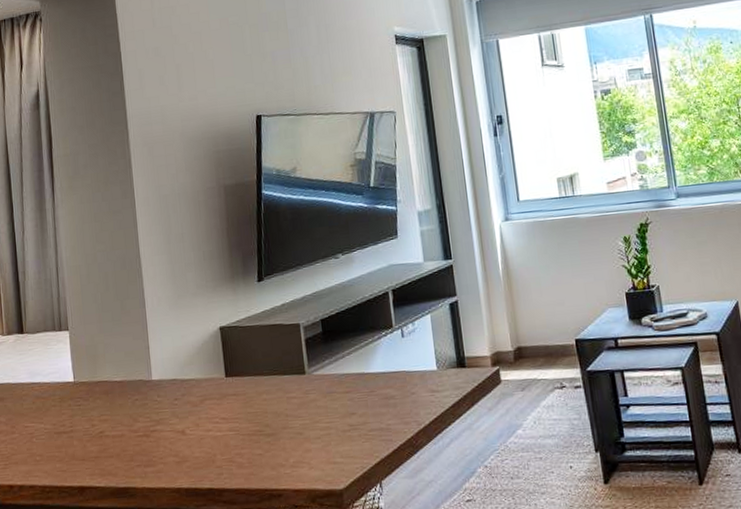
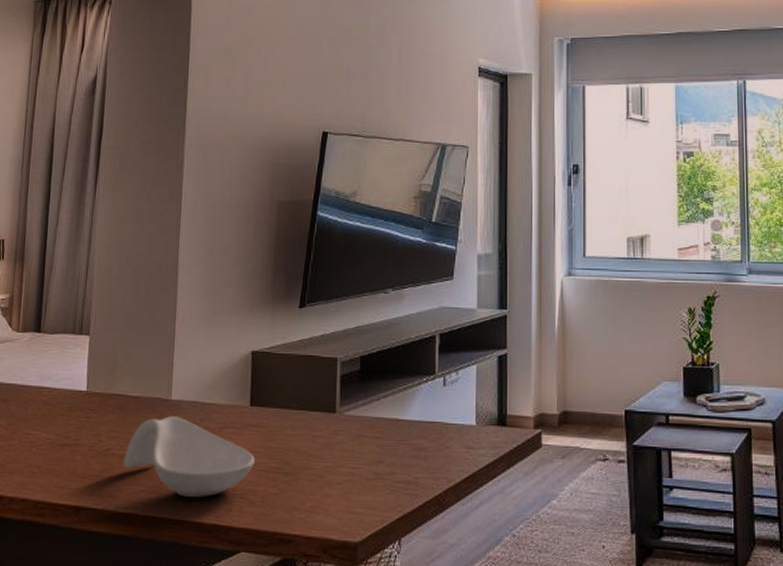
spoon rest: none [117,394,238,467] -> present [123,416,256,497]

